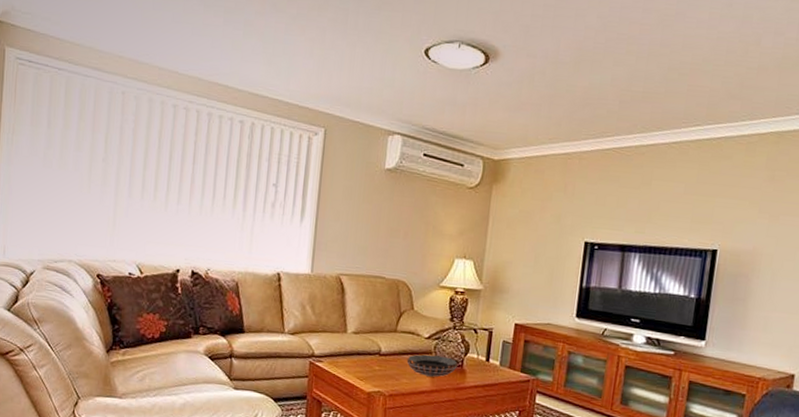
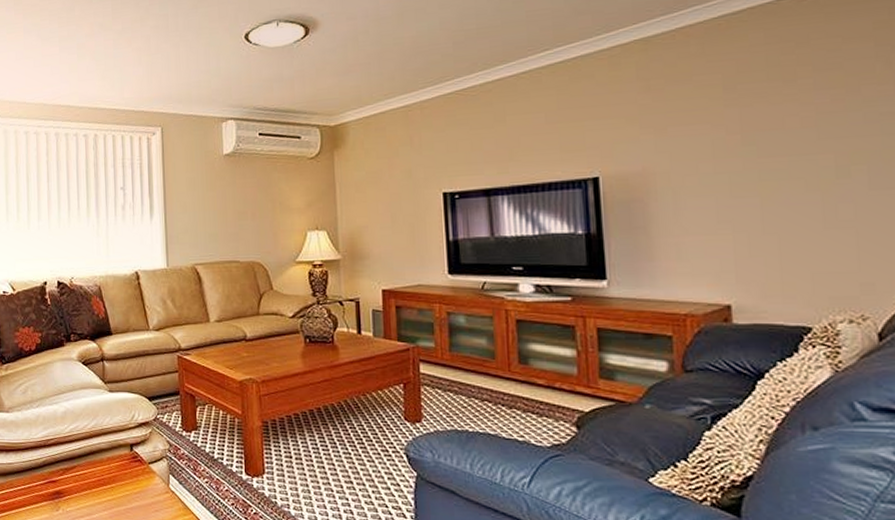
decorative bowl: present [406,354,458,377] -> none [274,334,328,357]

